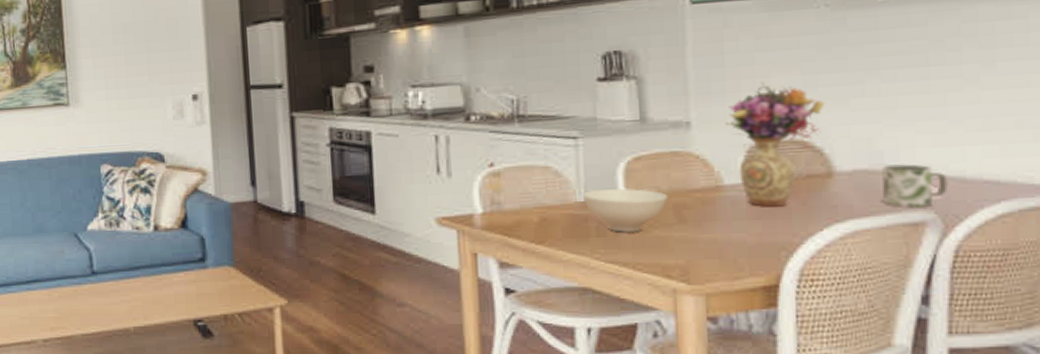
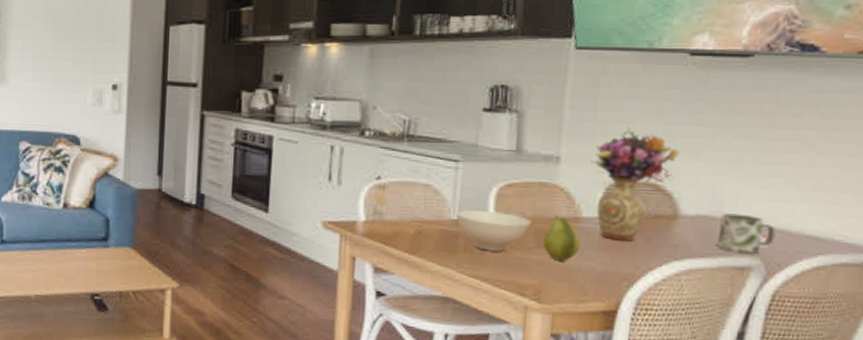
fruit: none [683,186,726,236] -> present [543,215,580,262]

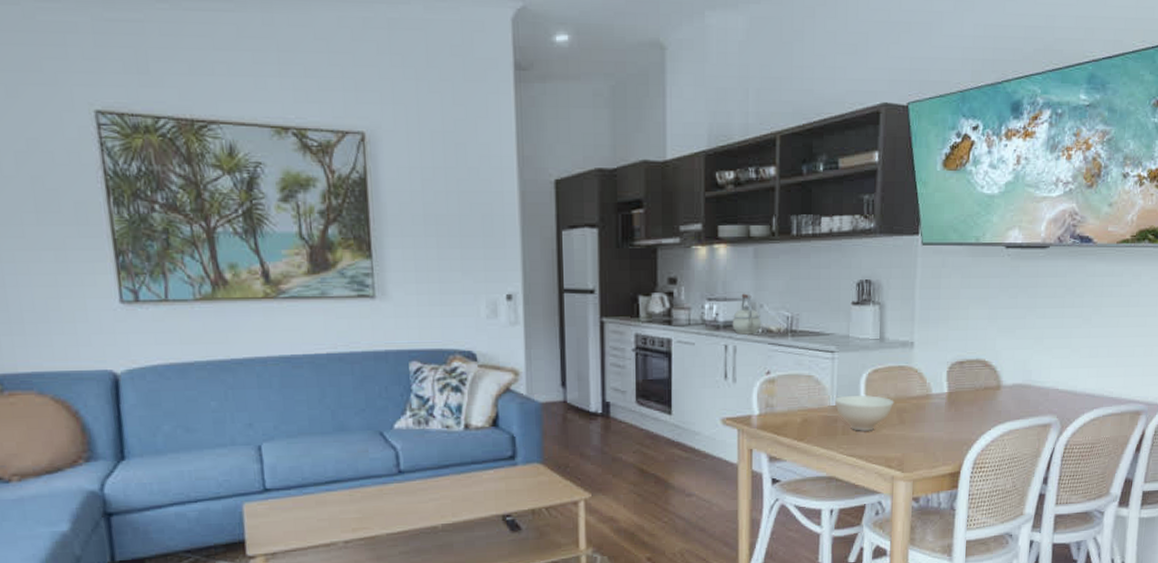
kettle: none [340,93,374,137] -> present [732,293,762,335]
fruit: present [543,215,580,262] -> none [903,394,931,434]
flower arrangement: present [591,125,680,242] -> none [937,311,1000,412]
mug: present [717,213,776,256] -> none [1028,380,1067,415]

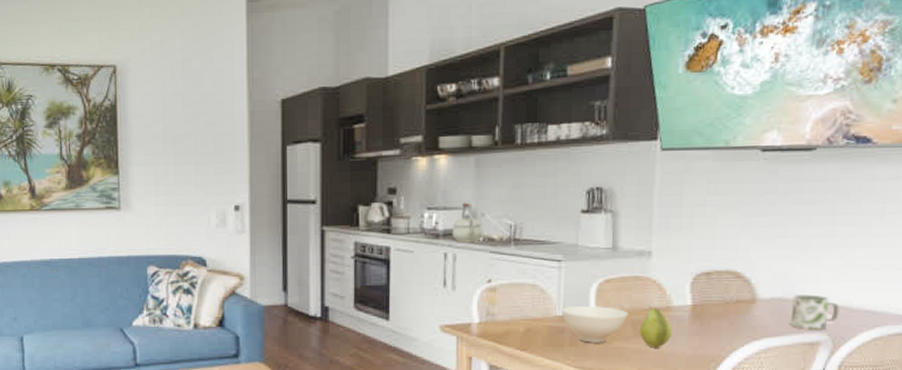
fruit: none [903,394,931,434] -> present [639,306,672,348]
mug: none [1028,380,1067,415] -> present [791,294,840,332]

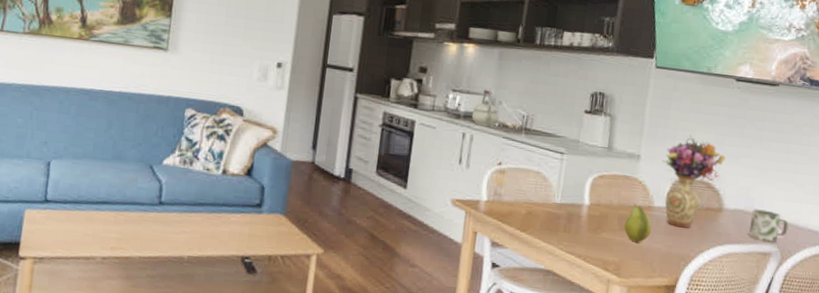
bowl: present [561,305,629,343] -> none [559,195,617,233]
flower arrangement: none [679,219,755,326] -> present [662,133,726,228]

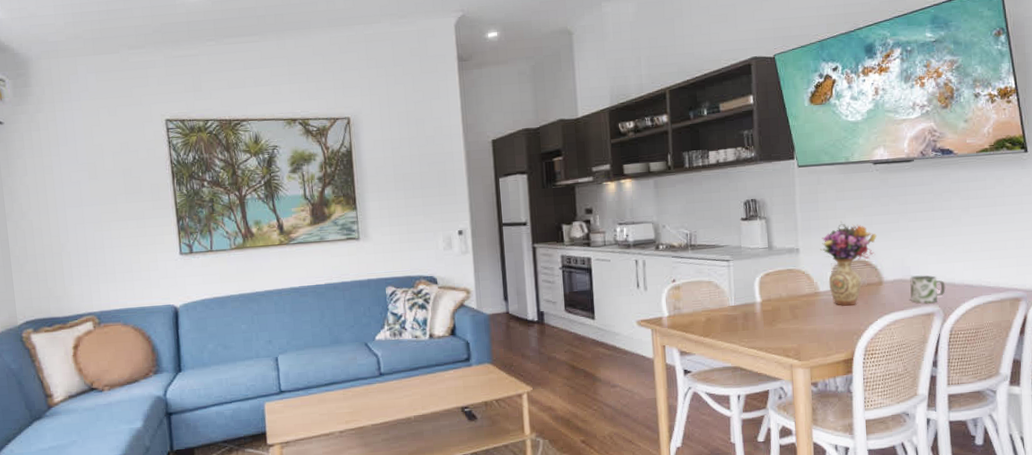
kettle: present [471,89,499,127] -> none [640,217,665,251]
fruit: present [624,204,652,243] -> none [796,293,822,327]

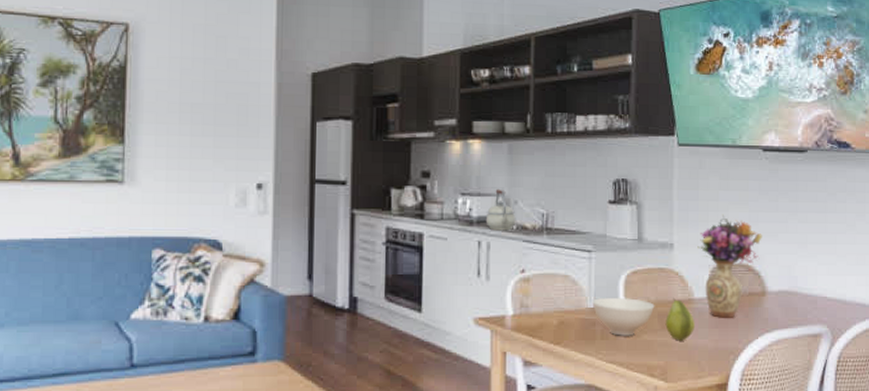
kettle: none [640,217,665,251] -> present [485,189,516,231]
bowl: none [733,295,787,327] -> present [592,297,655,336]
fruit: none [796,293,822,327] -> present [665,298,694,341]
mug: present [910,275,946,305] -> none [797,288,835,324]

